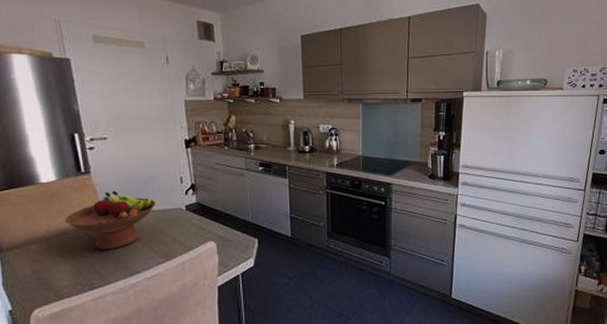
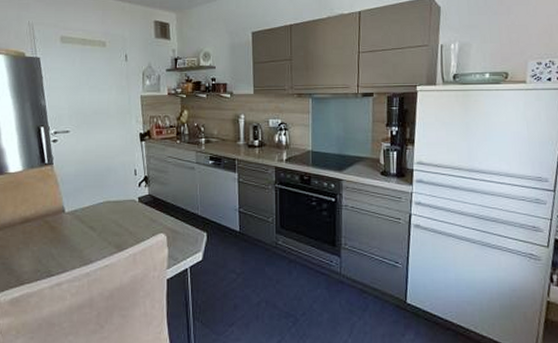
fruit bowl: present [65,190,156,250] -> none [28,181,111,238]

